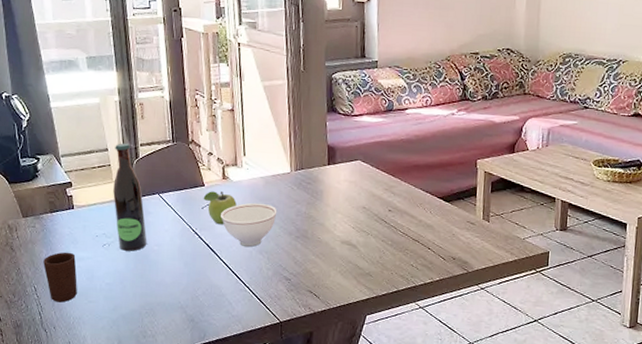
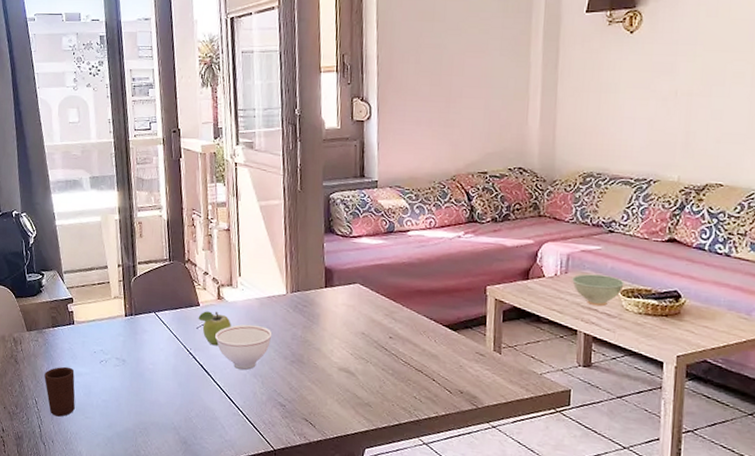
bottle: present [113,143,147,251] -> none [111,261,143,369]
bowl: none [552,146,596,176] -> present [572,274,624,307]

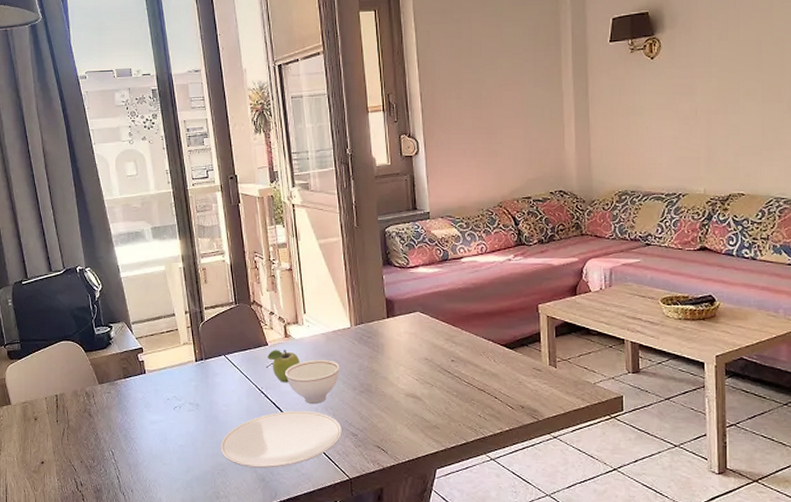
cup: present [44,366,75,417] -> none [119,416,152,466]
plate: none [144,374,270,432] -> present [221,410,342,468]
bowl: present [572,274,624,307] -> none [616,286,664,316]

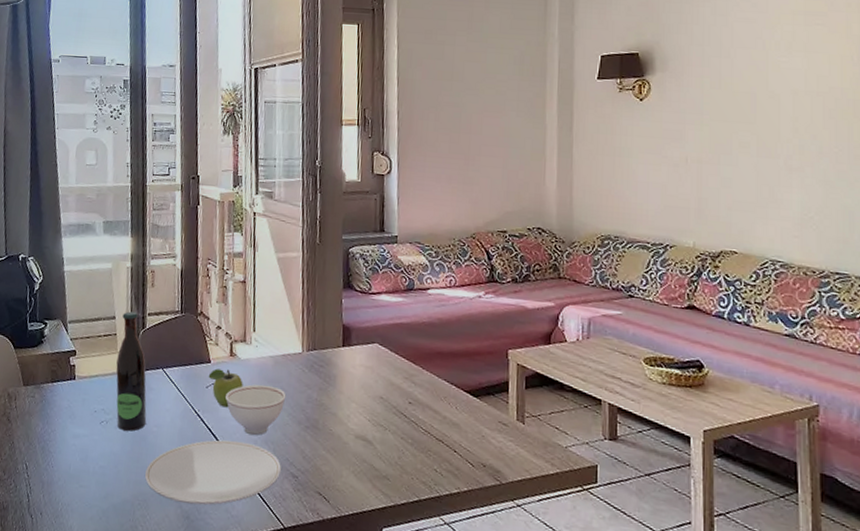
bottle: none [181,307,216,413] -> present [116,311,147,431]

